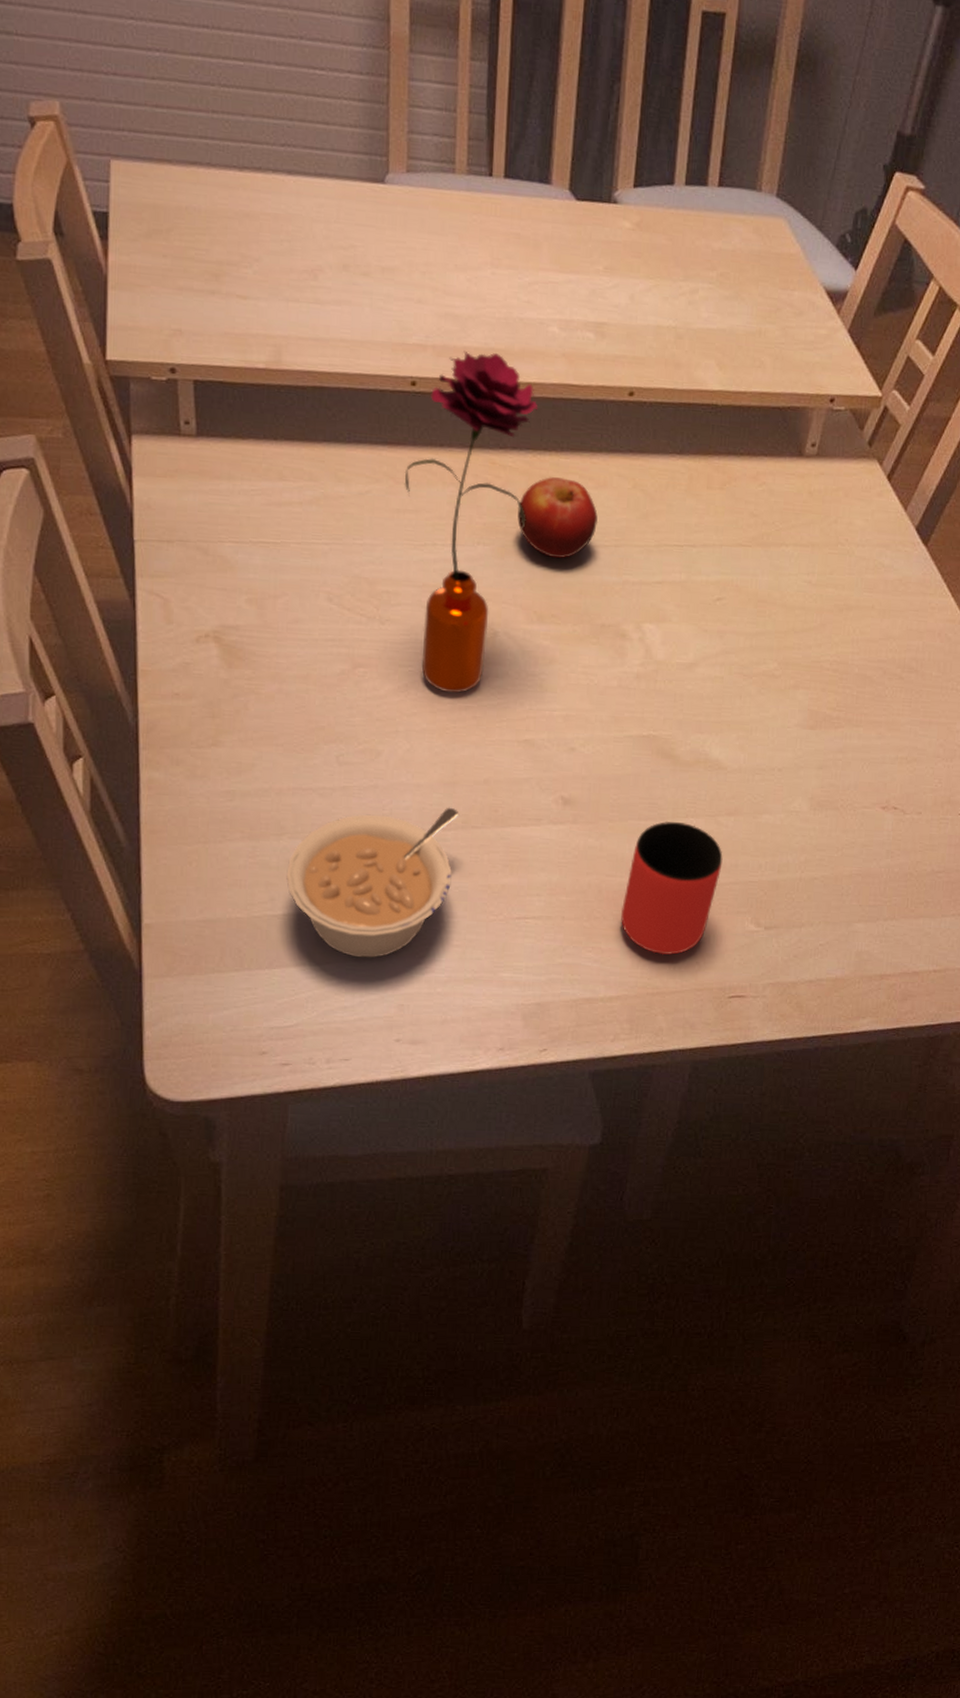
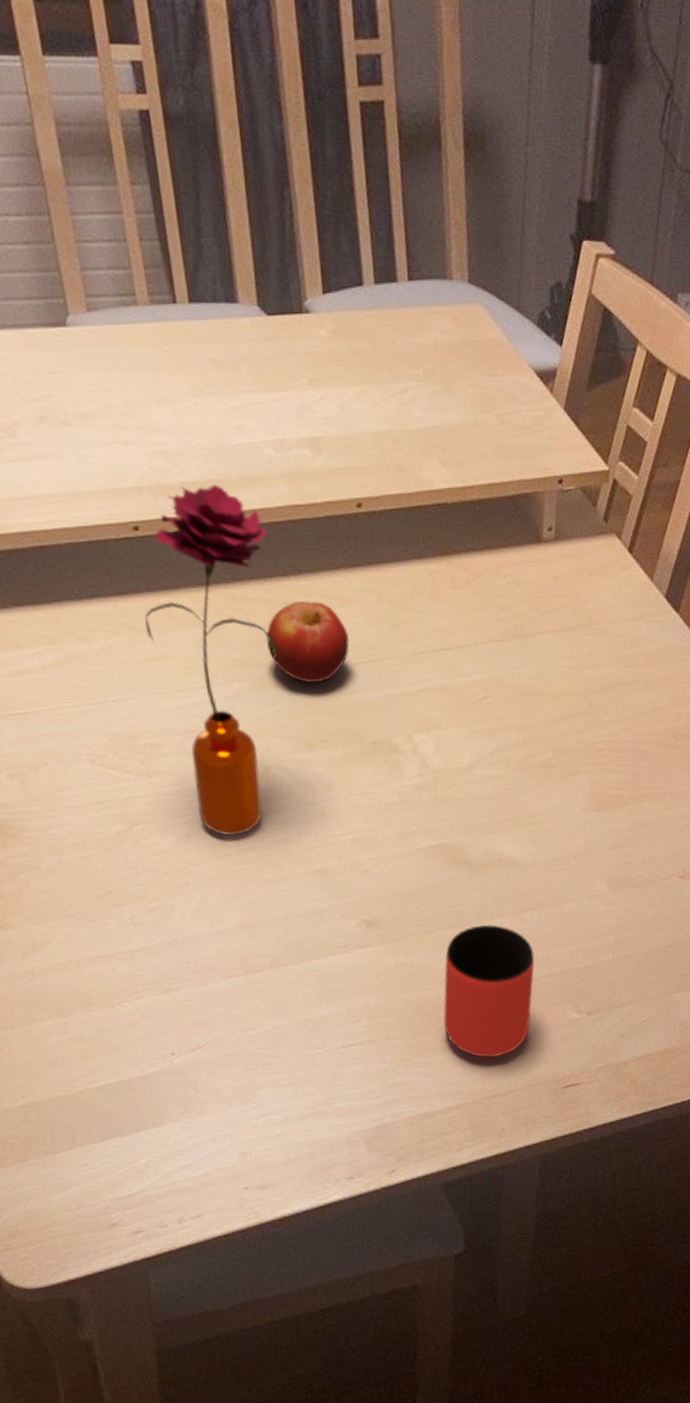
legume: present [286,807,458,958] -> none [101,949,270,1115]

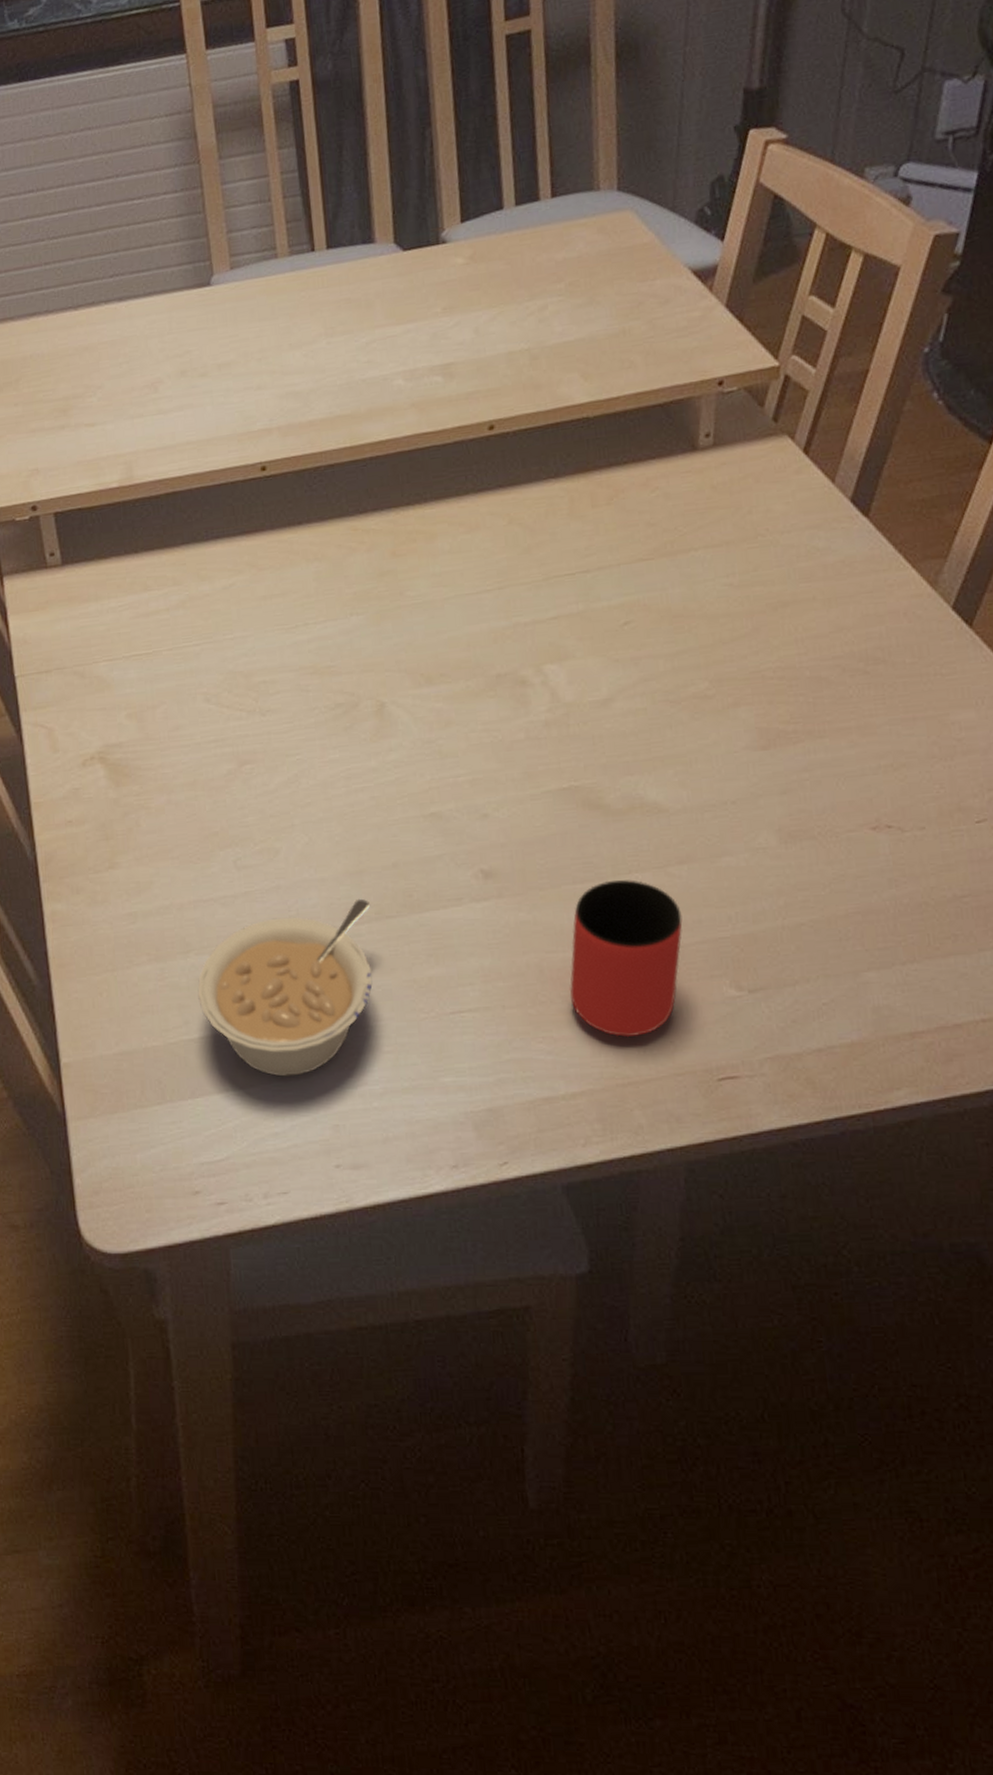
legume: none [101,949,270,1115] -> present [197,898,373,1077]
flower: present [144,485,277,836] -> none [266,420,399,776]
fruit: present [267,601,350,683] -> none [388,529,477,614]

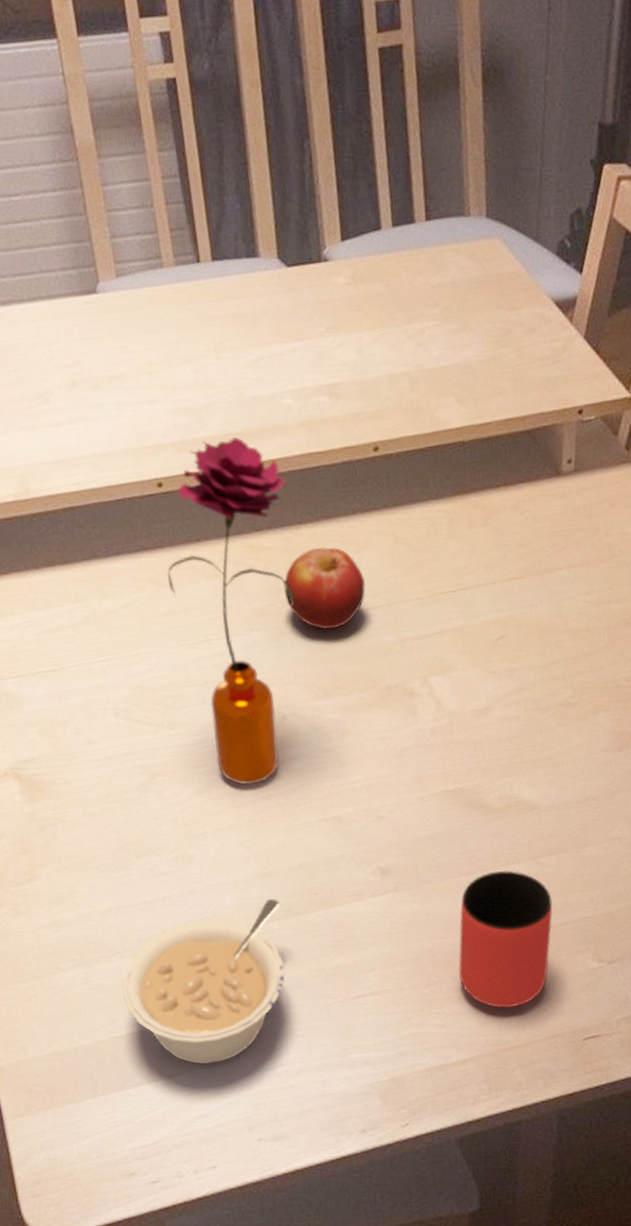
flower: none [266,420,399,776] -> present [166,437,295,785]
fruit: none [388,529,477,614] -> present [284,547,366,630]

